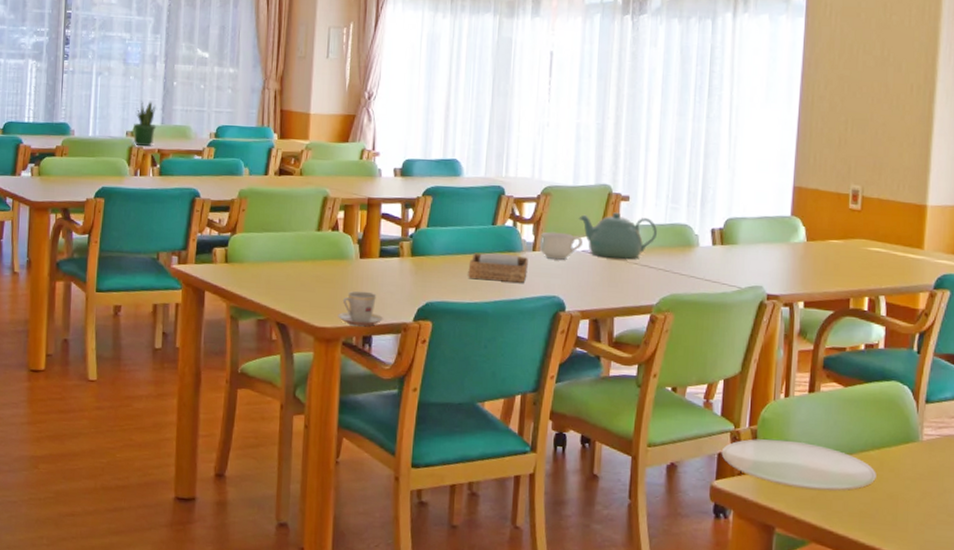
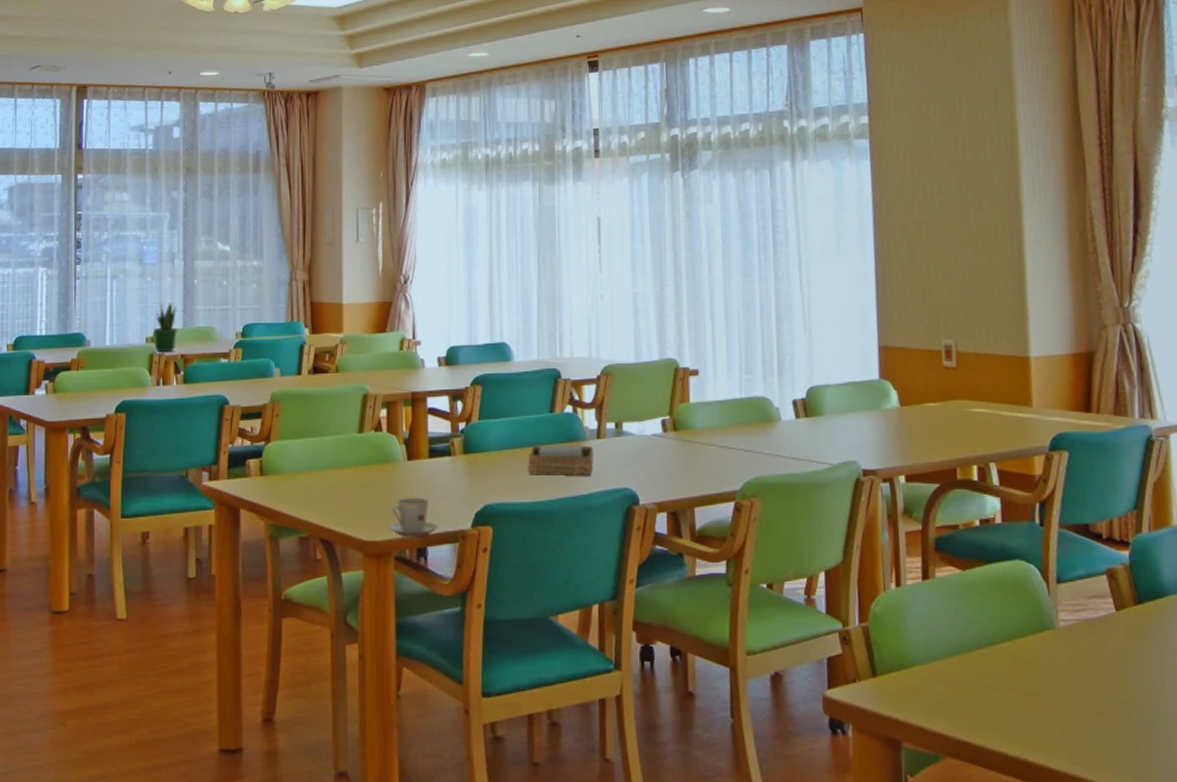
teacup: present [540,231,583,260] -> none [605,416,651,446]
teapot: present [578,212,658,260] -> none [644,389,734,442]
plate: present [721,439,876,492] -> none [830,637,1011,695]

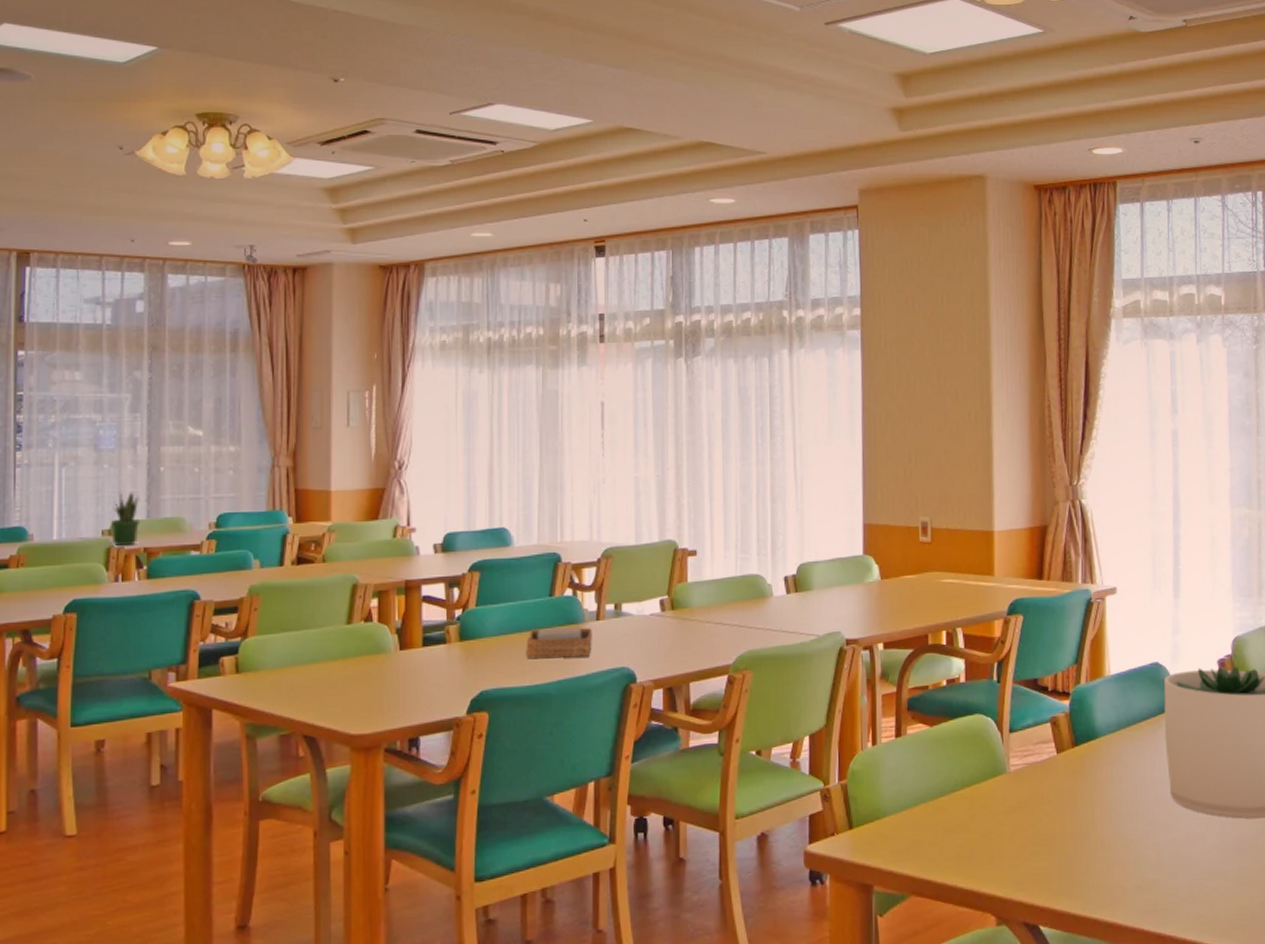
teacup: present [387,497,439,538] -> none [377,687,432,729]

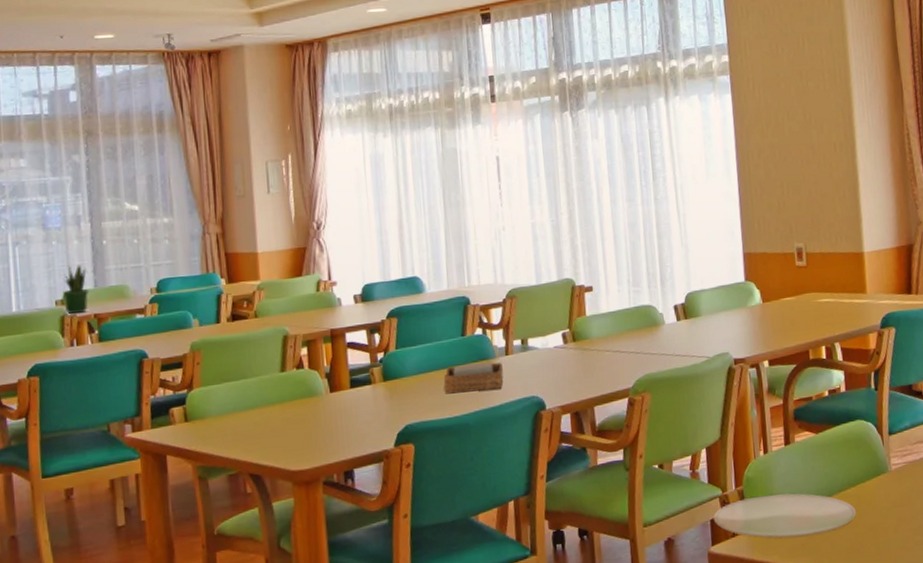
plate: none [812,790,969,840] -> present [713,493,856,539]

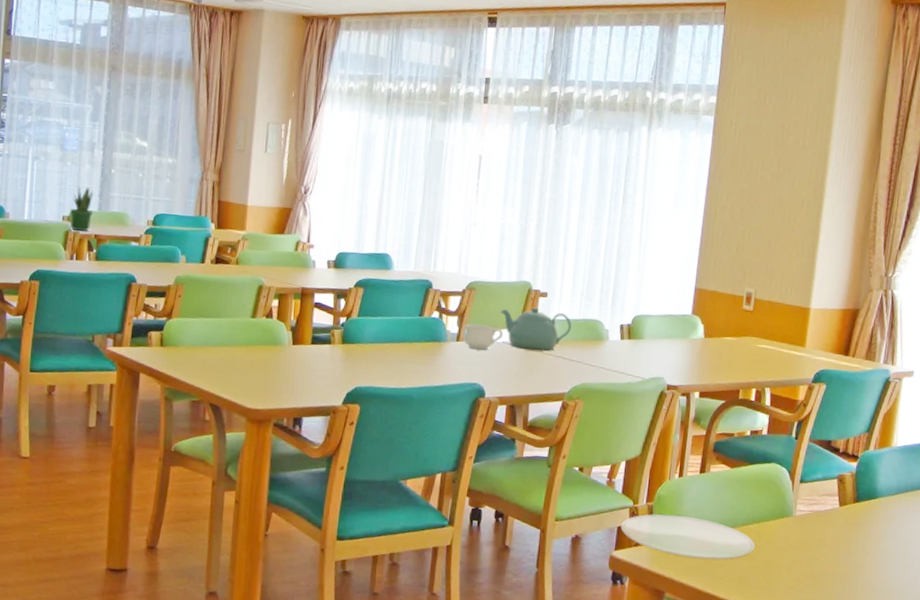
napkin holder: present [443,362,504,394] -> none [395,341,452,371]
teacup: none [512,332,554,360] -> present [464,323,503,350]
teapot: none [546,304,625,351] -> present [500,307,572,351]

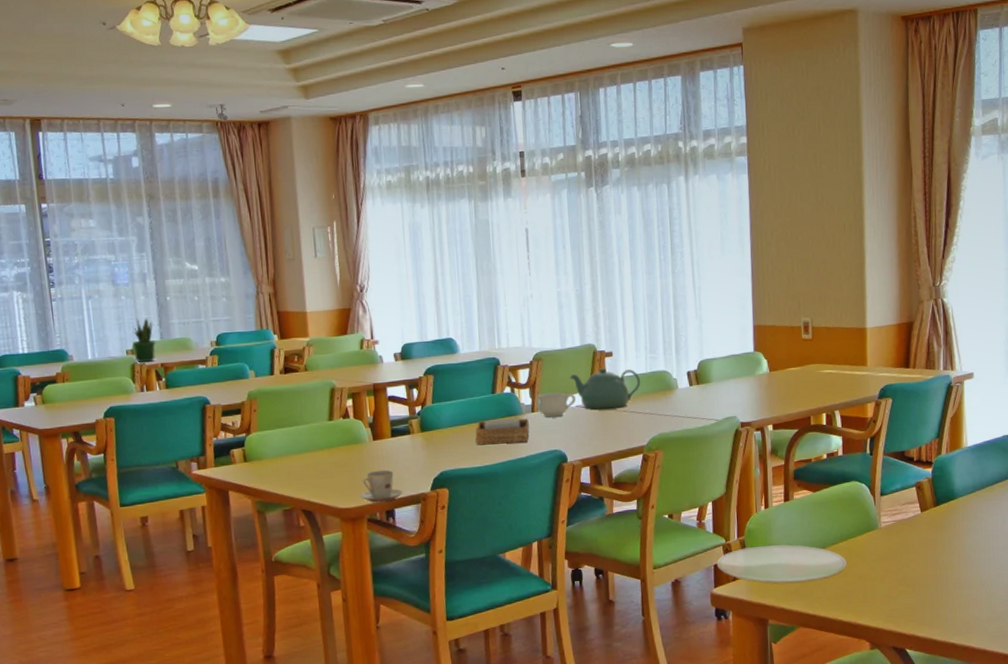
teacup: none [270,375,314,409] -> present [359,469,404,503]
napkin holder: none [395,341,452,371] -> present [475,418,530,445]

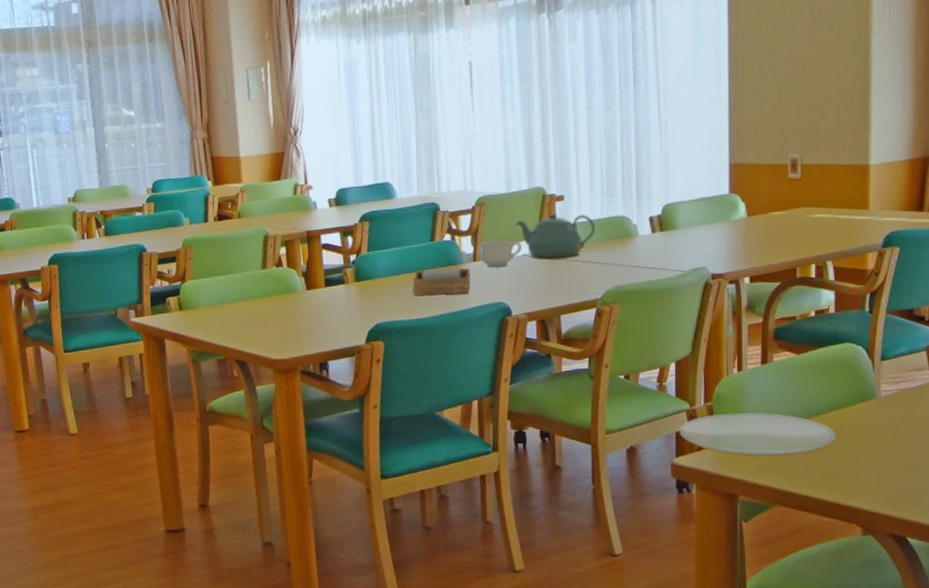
planter: present [133,318,156,362] -> none [74,166,96,210]
teacup: present [359,469,404,503] -> none [293,320,337,355]

